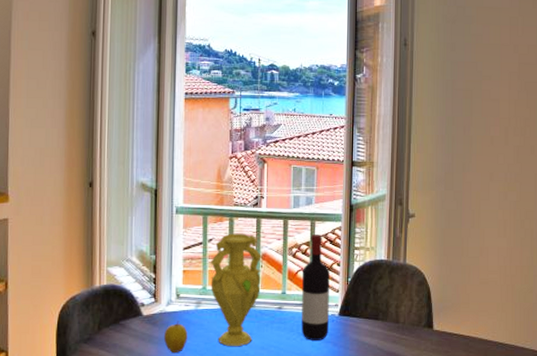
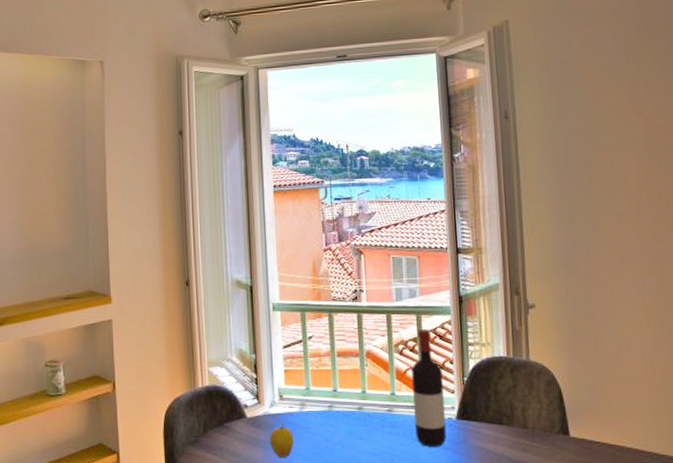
vase: present [210,233,263,347] -> none [311,329,368,453]

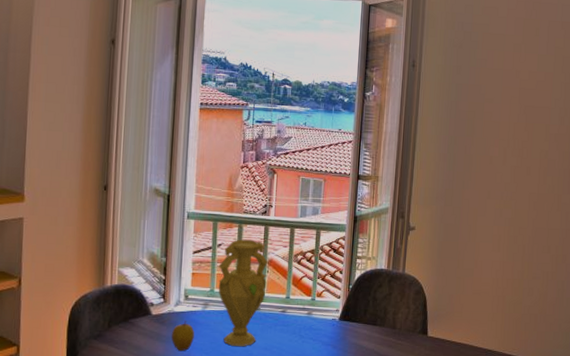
vase: none [311,329,368,453] -> present [218,239,269,347]
wine bottle: present [412,328,447,447] -> none [303,242,332,343]

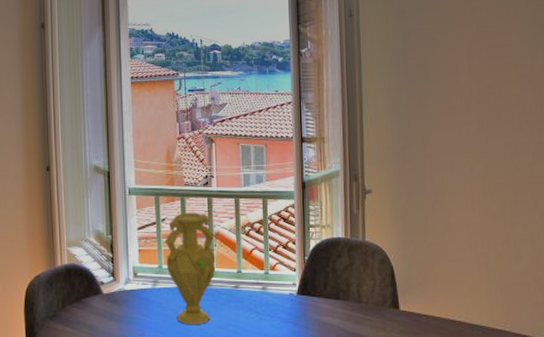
apple: present [171,321,195,352] -> none [123,299,147,331]

